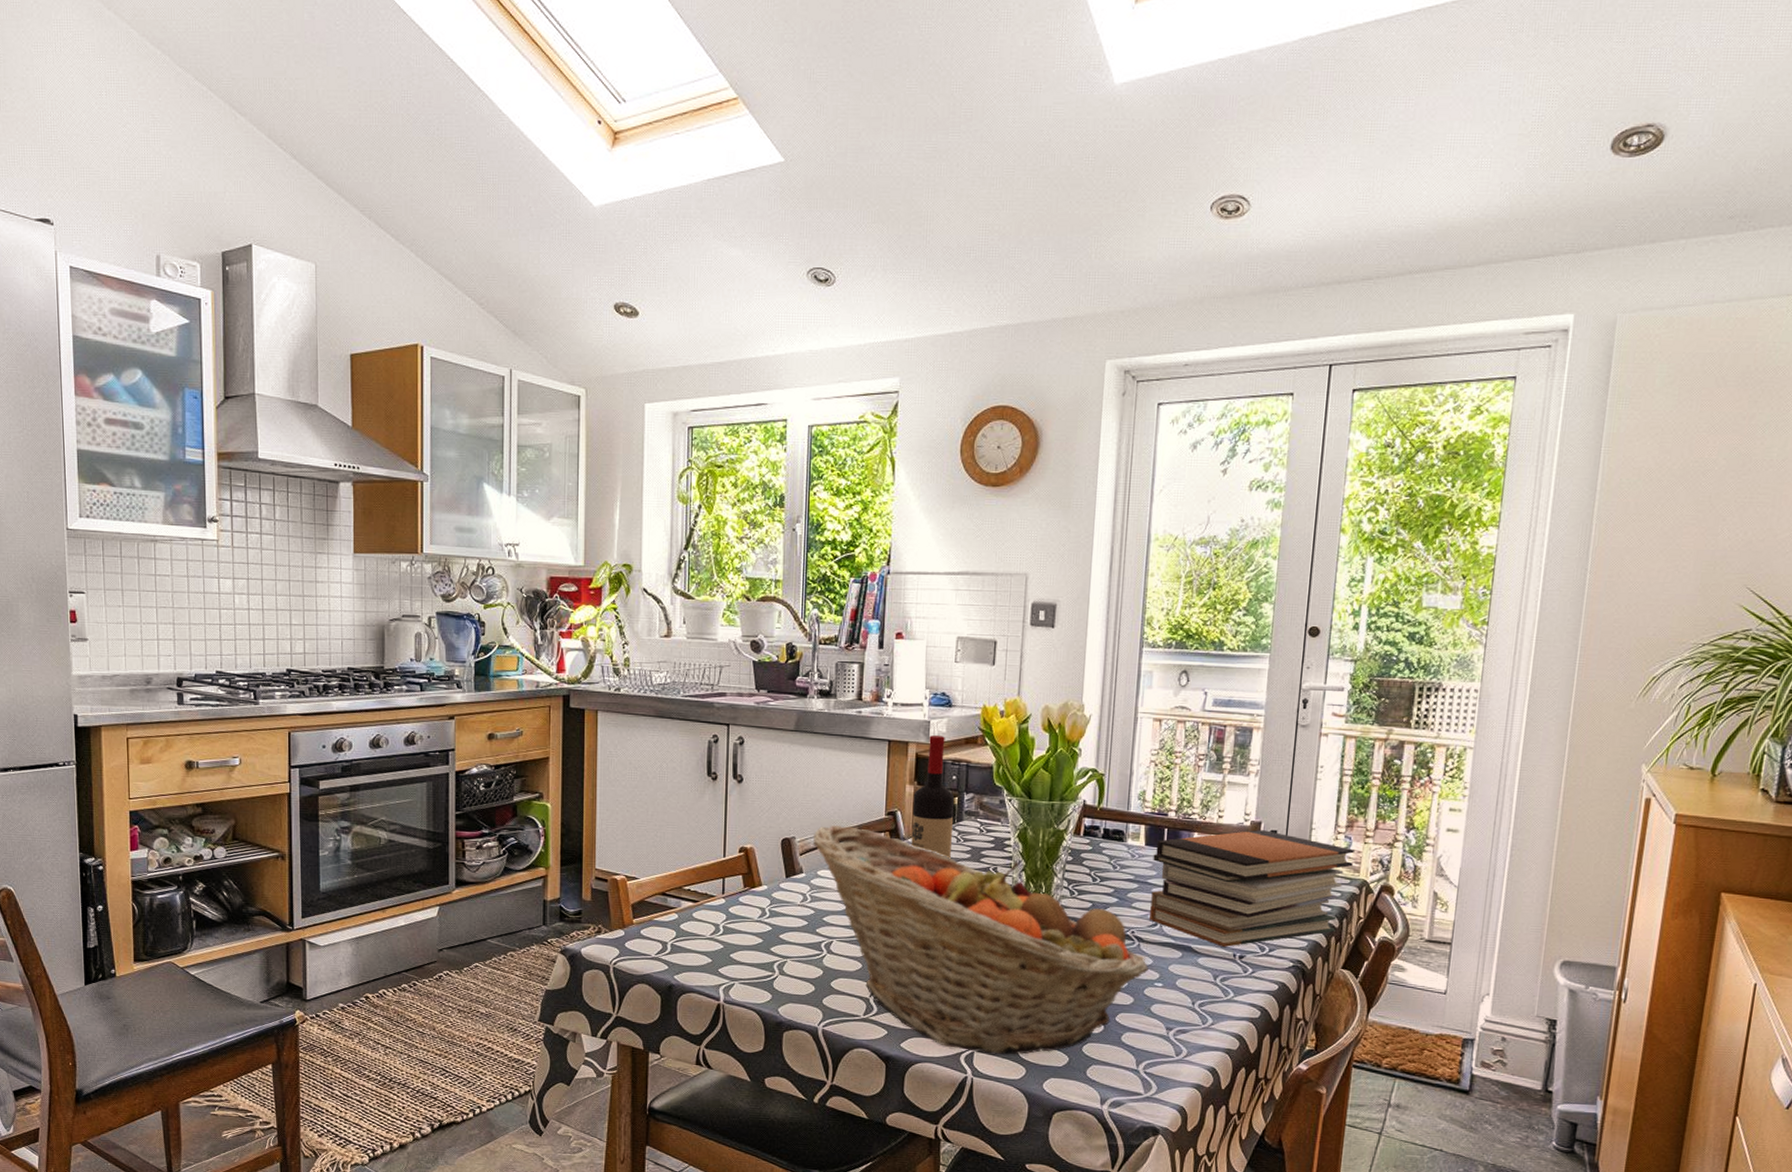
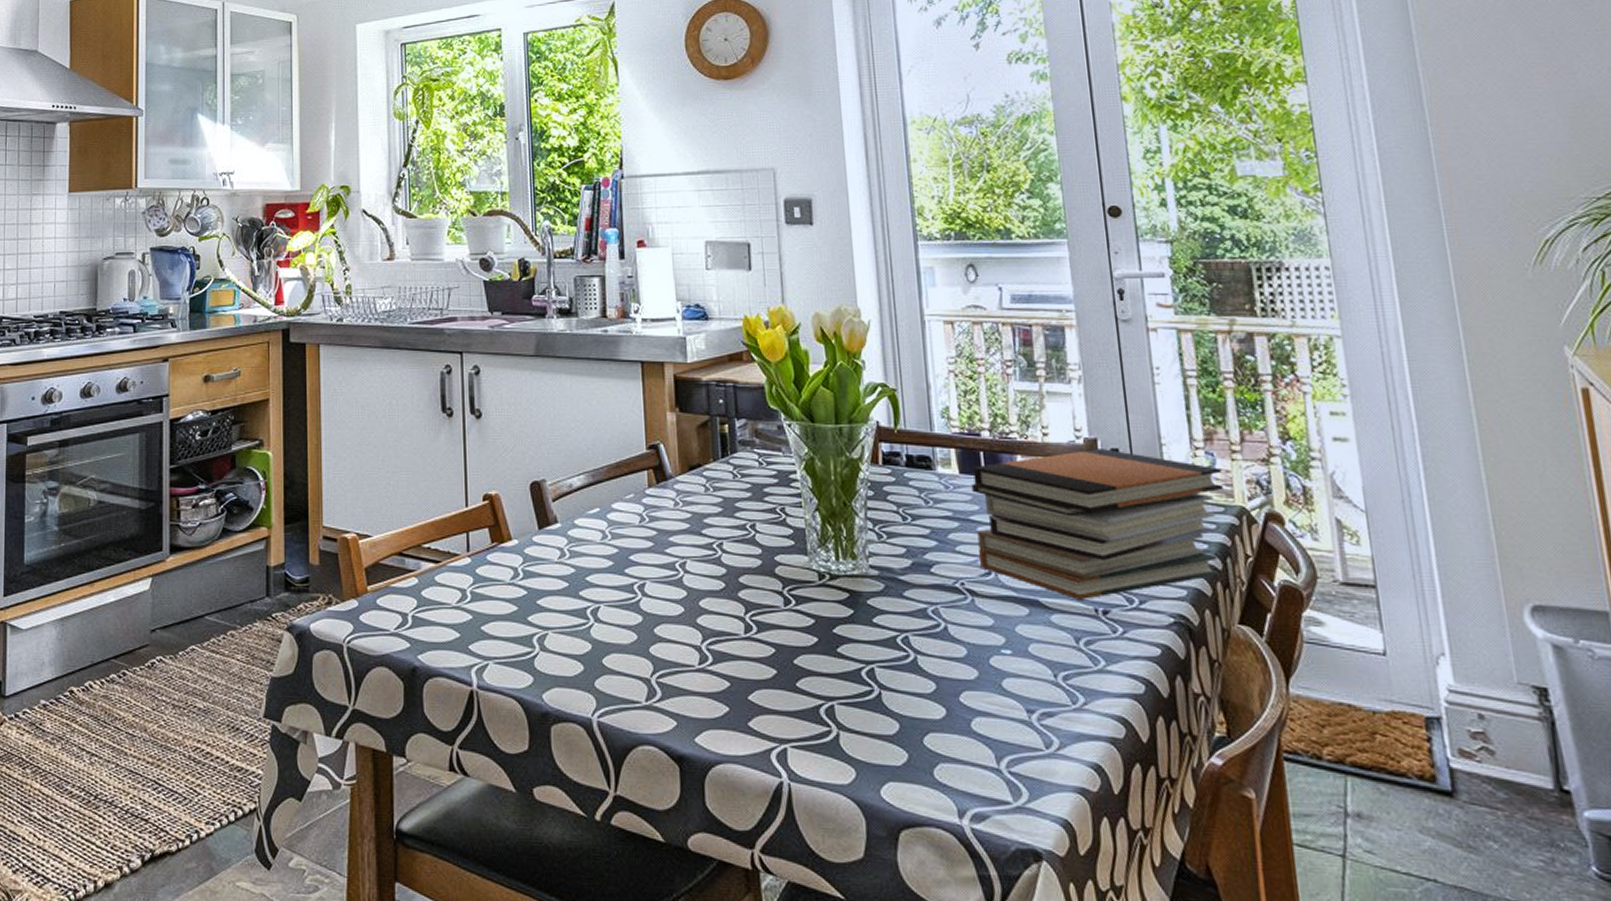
fruit basket: present [813,824,1149,1055] -> none [566,463,990,751]
wine bottle: present [911,735,955,859] -> none [676,354,728,499]

